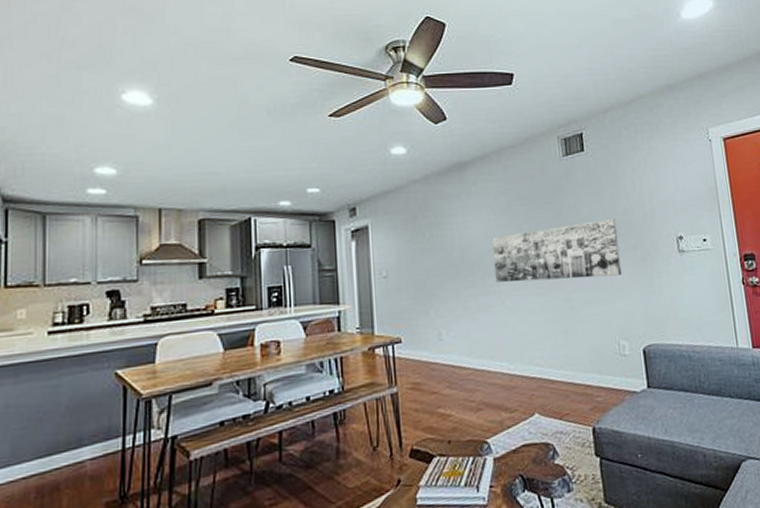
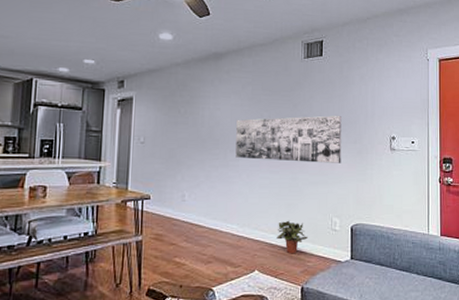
potted plant: none [554,349,594,390] -> present [275,220,309,254]

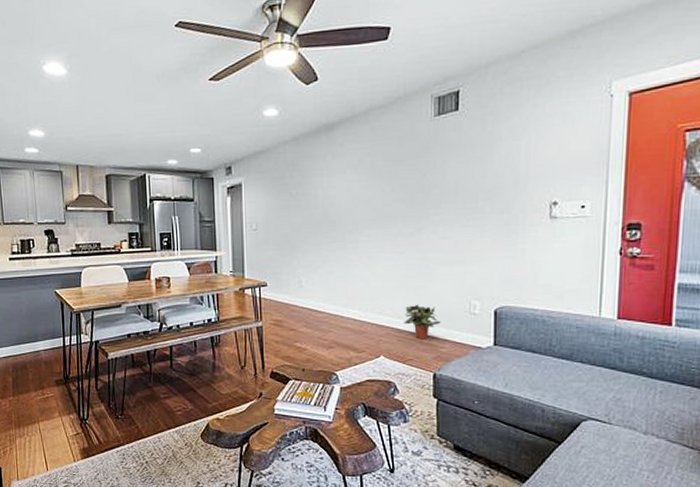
wall art: present [235,115,342,163] -> none [354,182,484,240]

